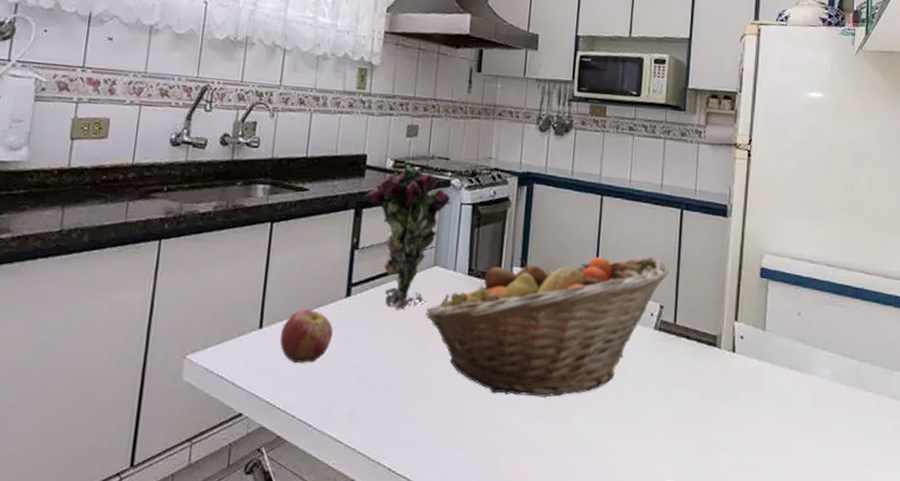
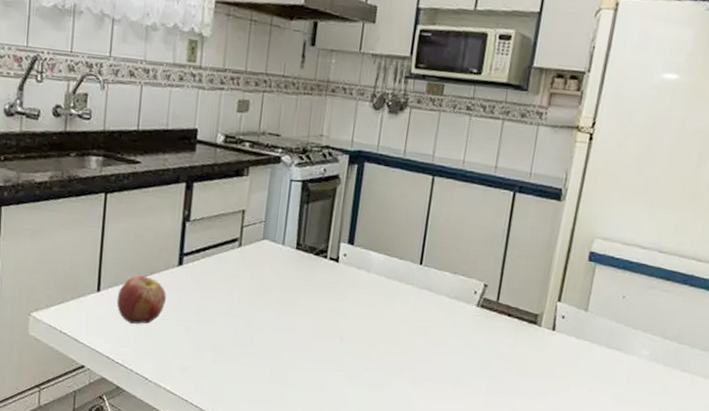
flower: present [365,164,451,310] -> none [196,140,281,280]
fruit basket: present [426,256,669,398] -> none [254,234,497,364]

